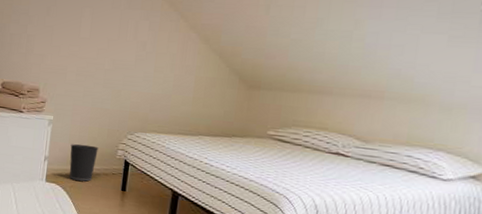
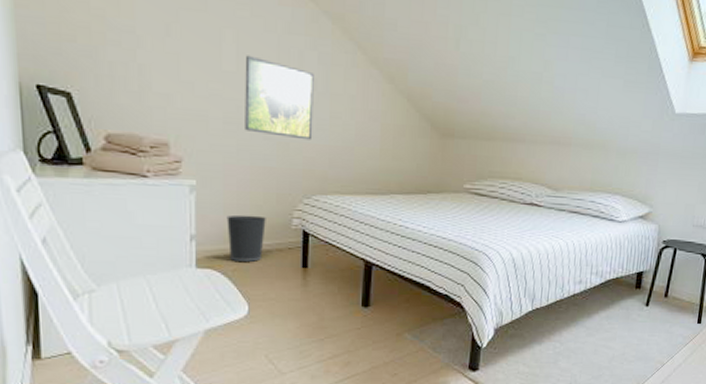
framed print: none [90,26,145,89] -> present [245,55,314,140]

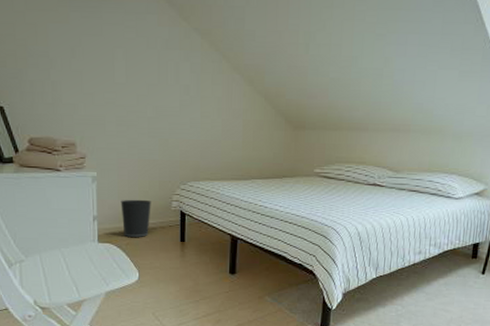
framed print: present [245,55,314,140] -> none [132,69,187,136]

